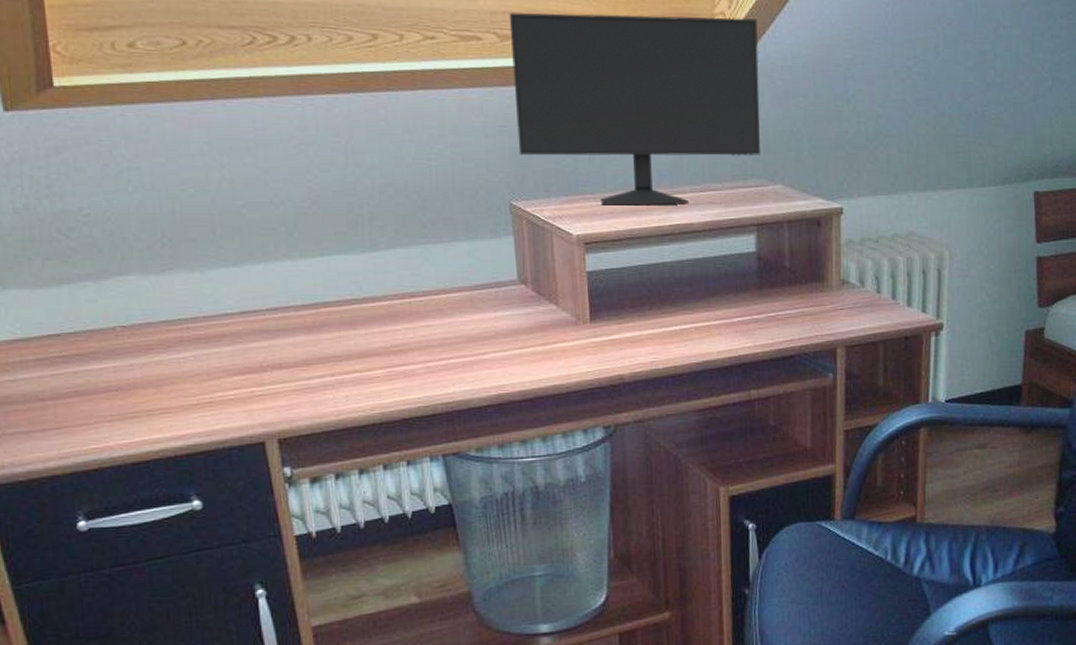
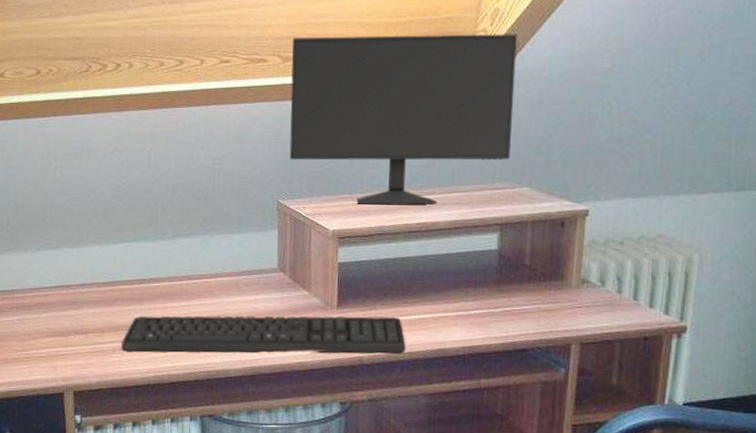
computer keyboard: none [335,328,669,386] -> present [122,315,406,354]

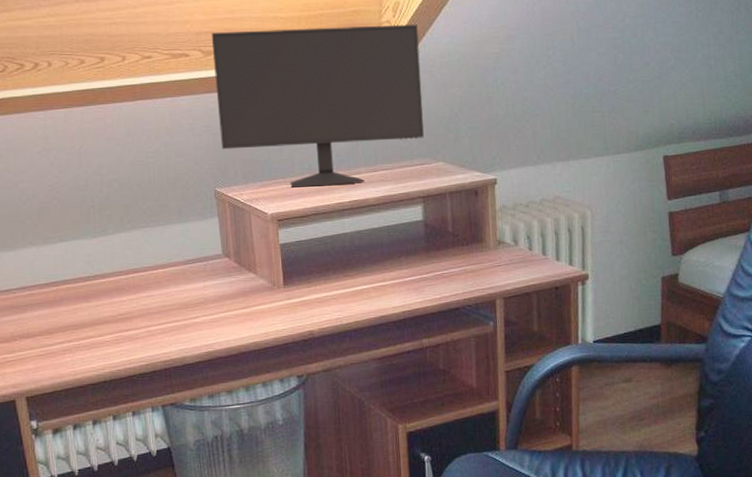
computer keyboard: present [122,315,406,354] -> none [72,290,352,350]

